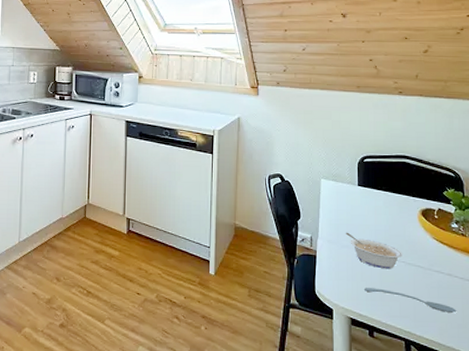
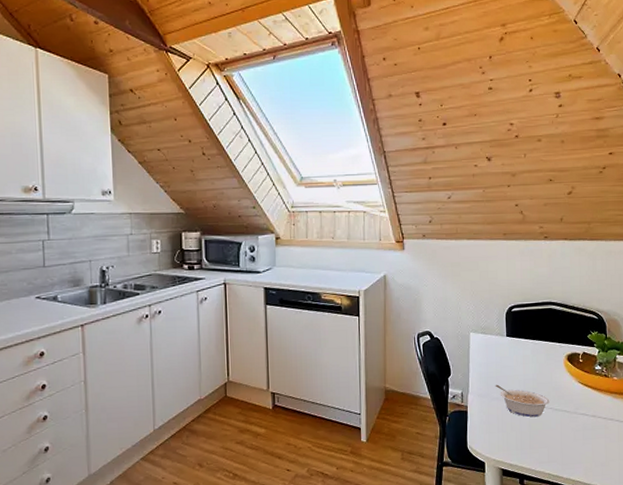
spoon: present [364,288,457,313] -> none [514,436,601,453]

